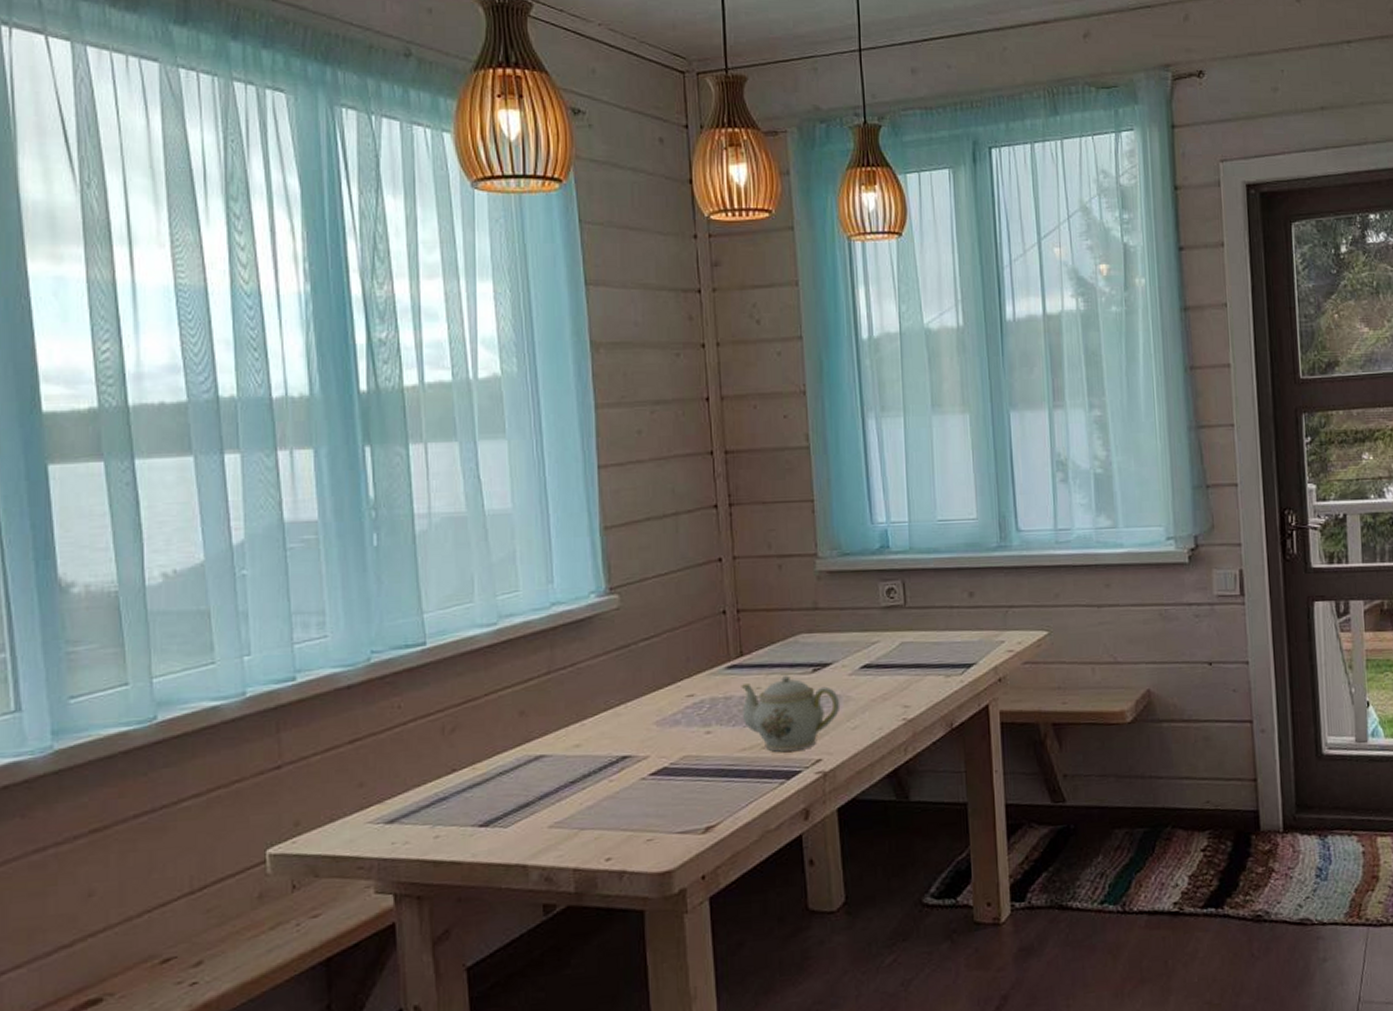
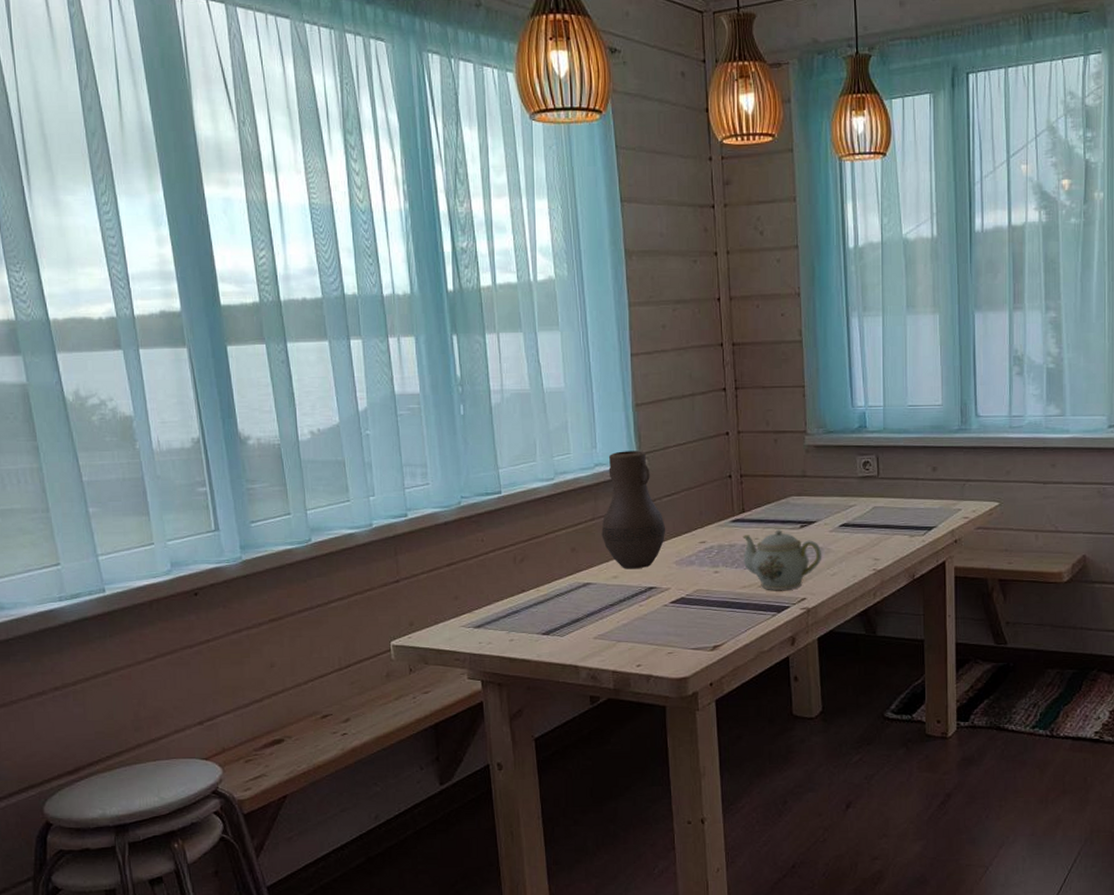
vase: none [559,584,644,735] -> present [601,451,666,569]

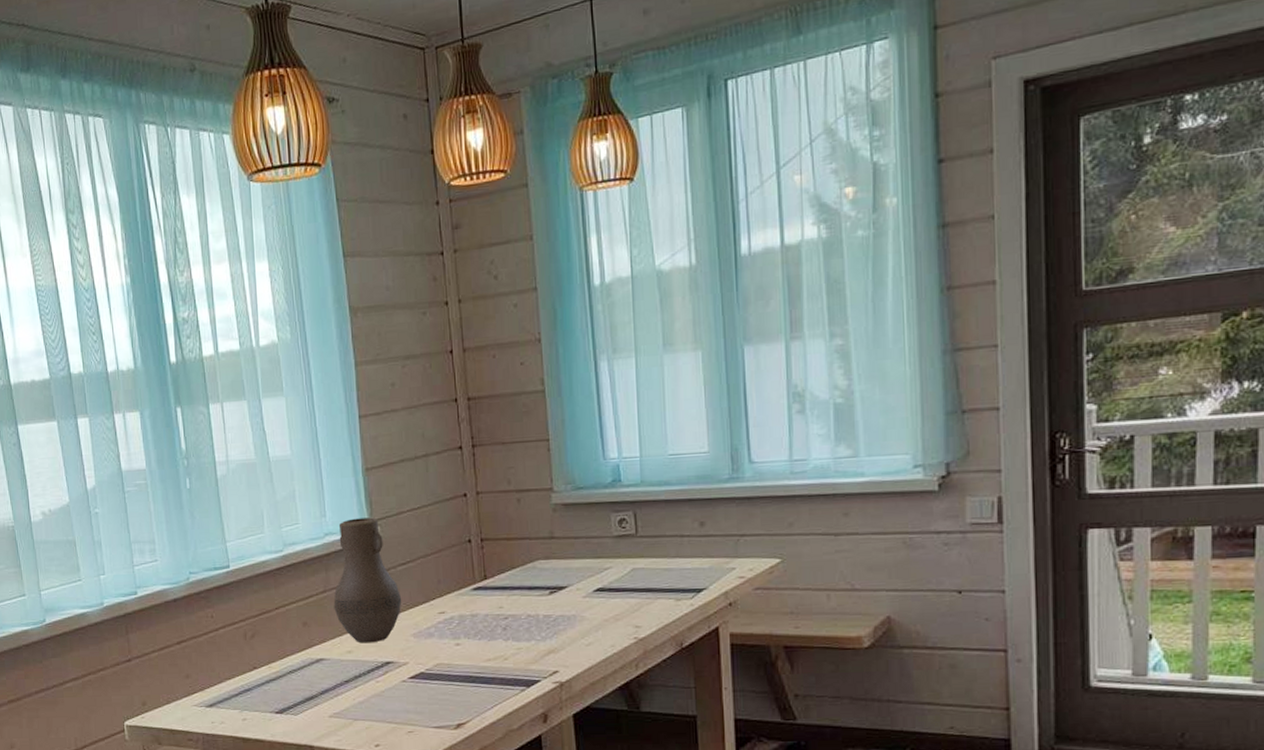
teapot: present [742,529,822,590] -> none [485,596,575,663]

